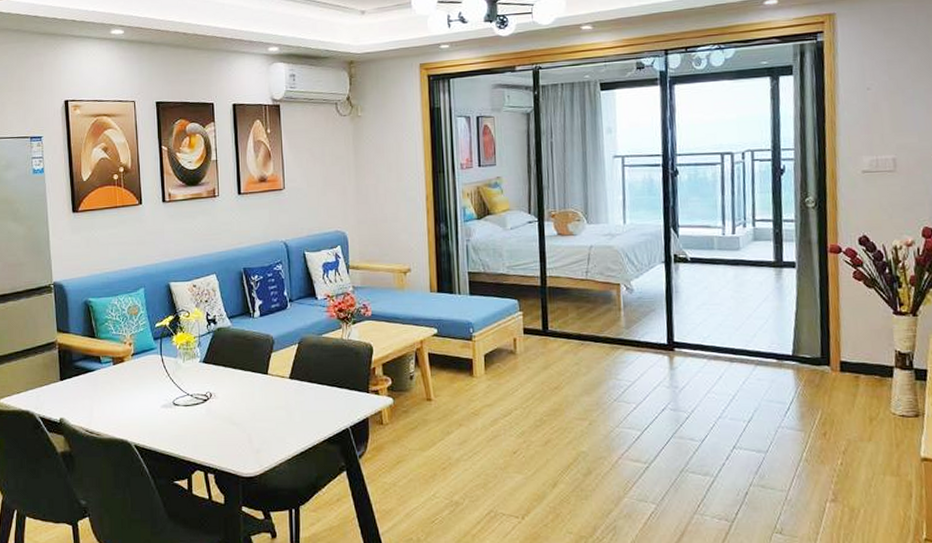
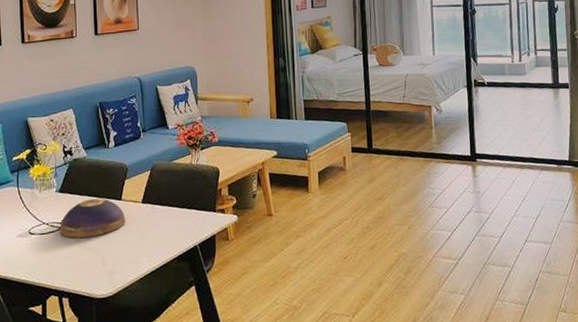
decorative bowl: none [204,371,272,412] -> present [59,198,126,238]

